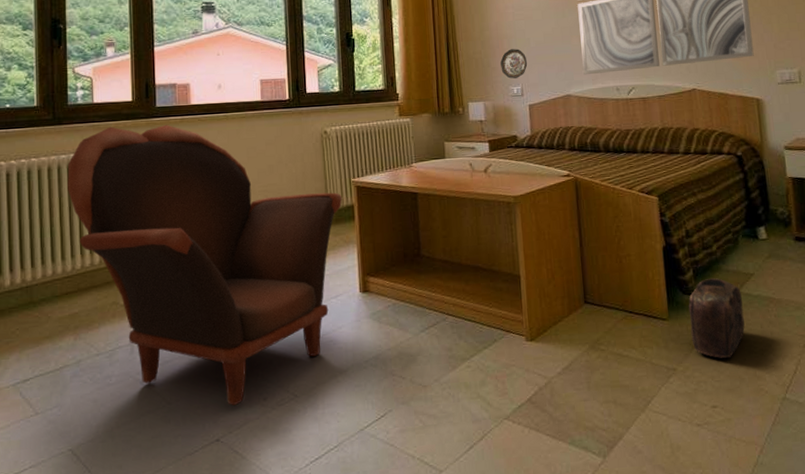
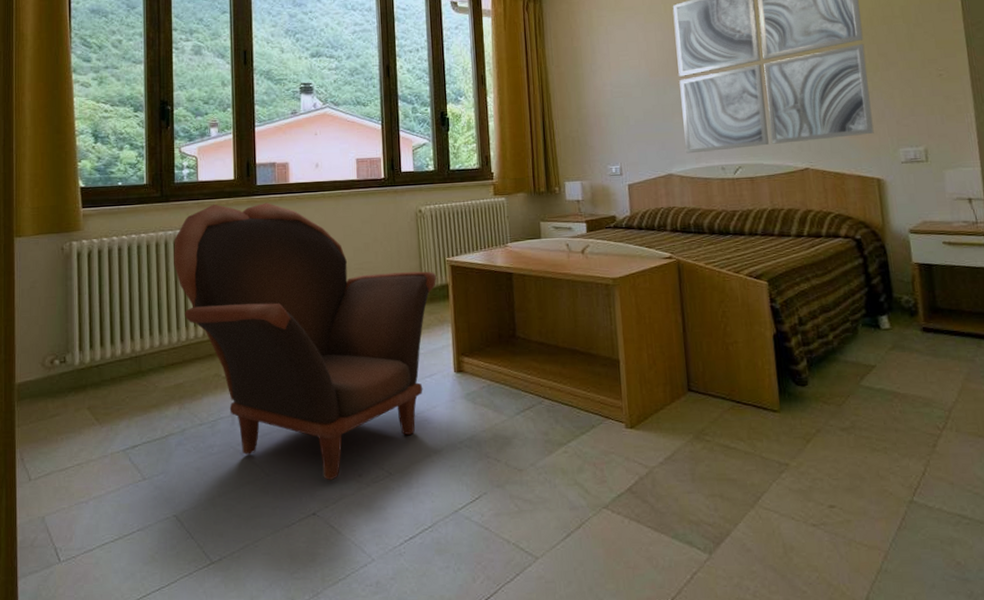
decorative plate: present [500,49,528,79] -> none [598,127,627,158]
bag: present [688,278,745,358] -> none [802,369,866,455]

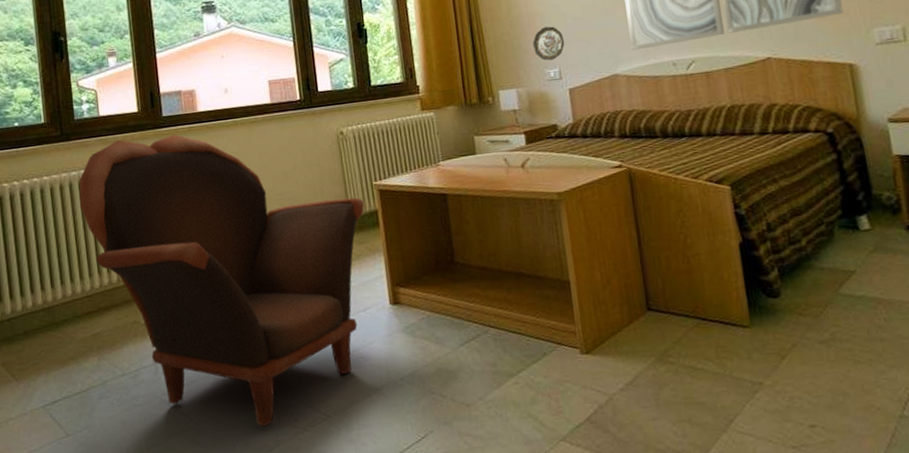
decorative plate: none [598,127,627,158] -> present [533,26,565,61]

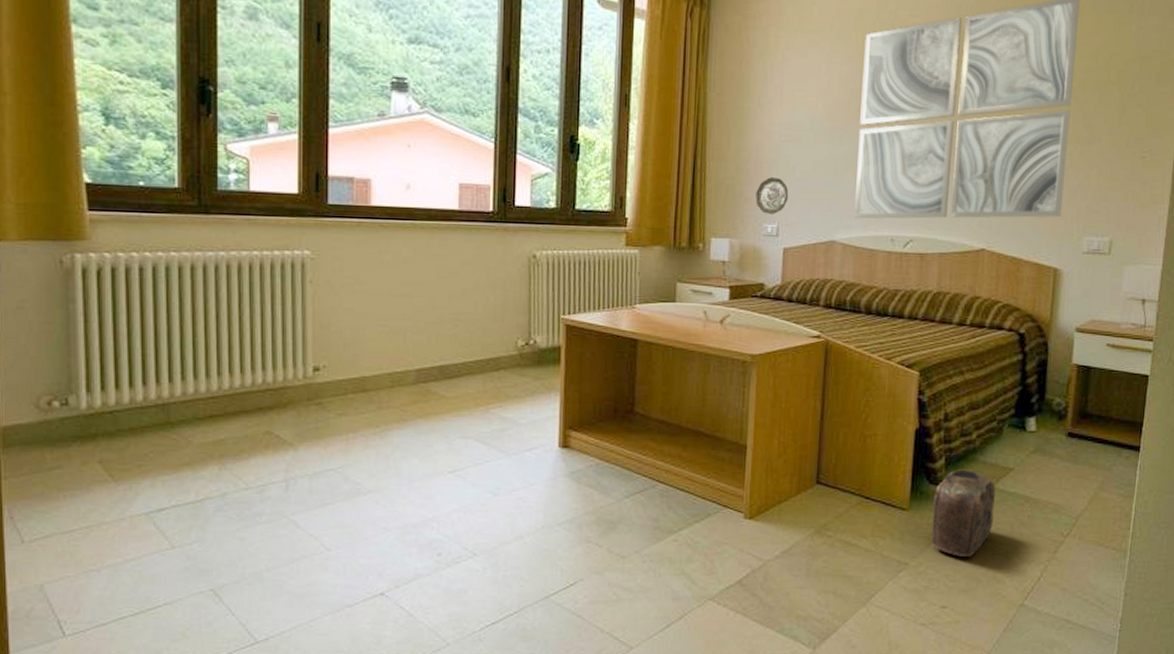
armchair: present [78,134,365,426] -> none [215,222,548,558]
bag: none [774,277,847,370] -> present [931,469,996,557]

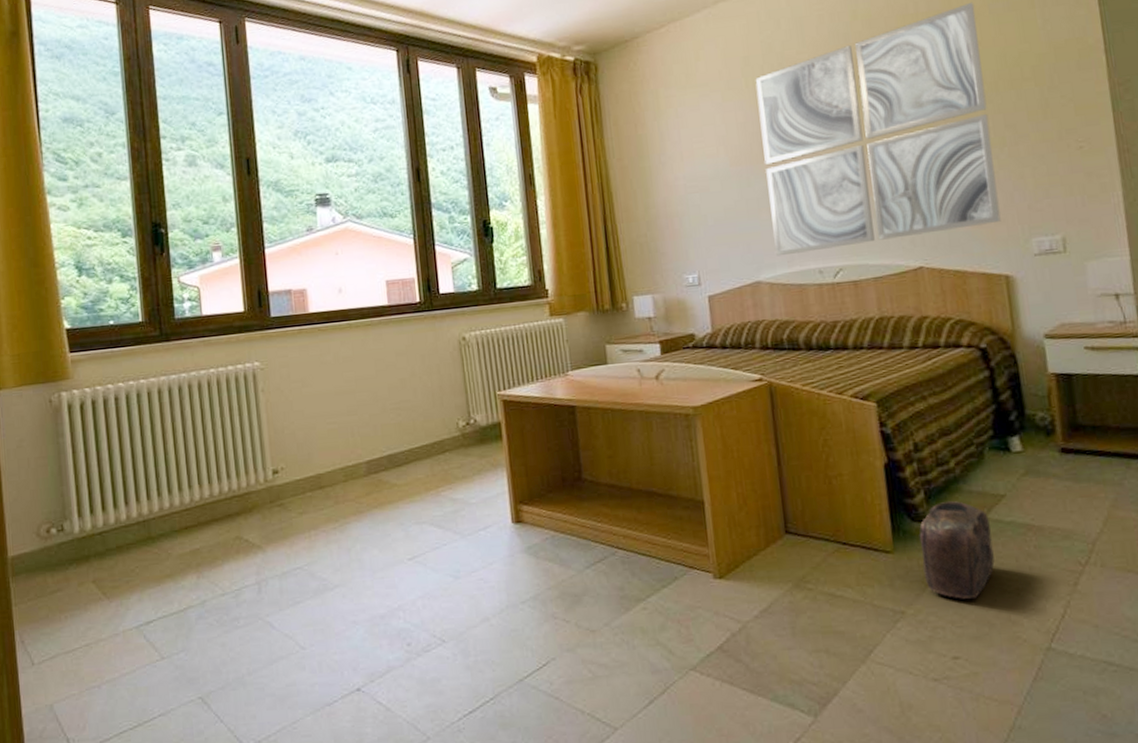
decorative plate: present [756,177,789,214] -> none [671,228,705,265]

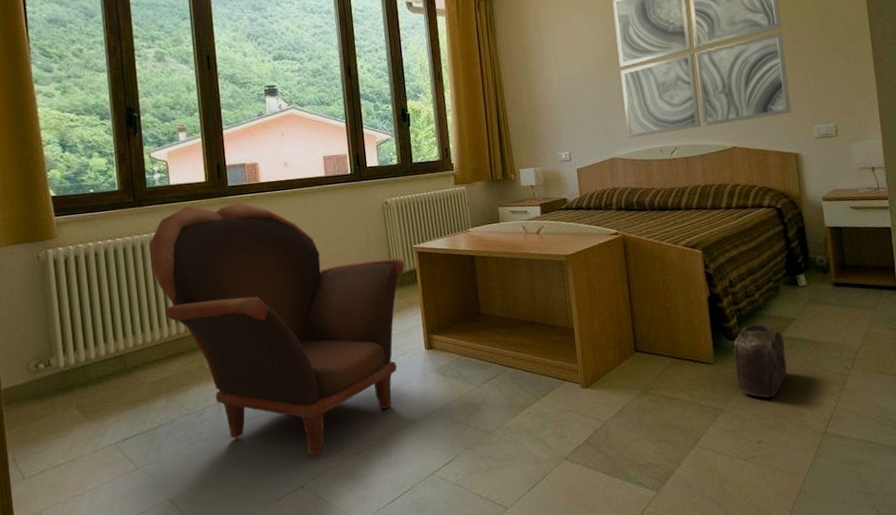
armchair: none [178,337,487,651] -> present [150,202,405,456]

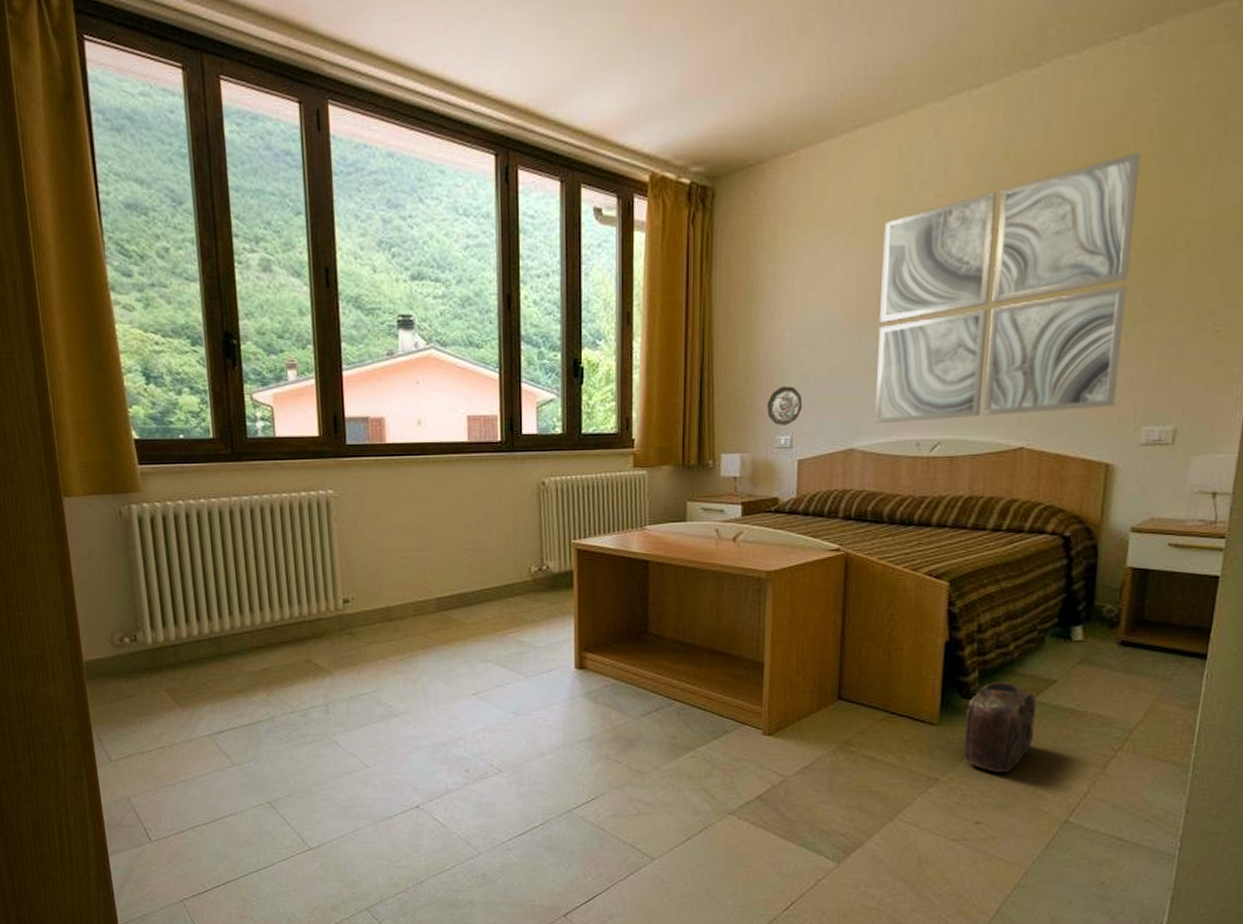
armchair: present [150,202,405,456] -> none [250,465,560,774]
decorative plate: none [548,116,575,145] -> present [767,386,803,425]

